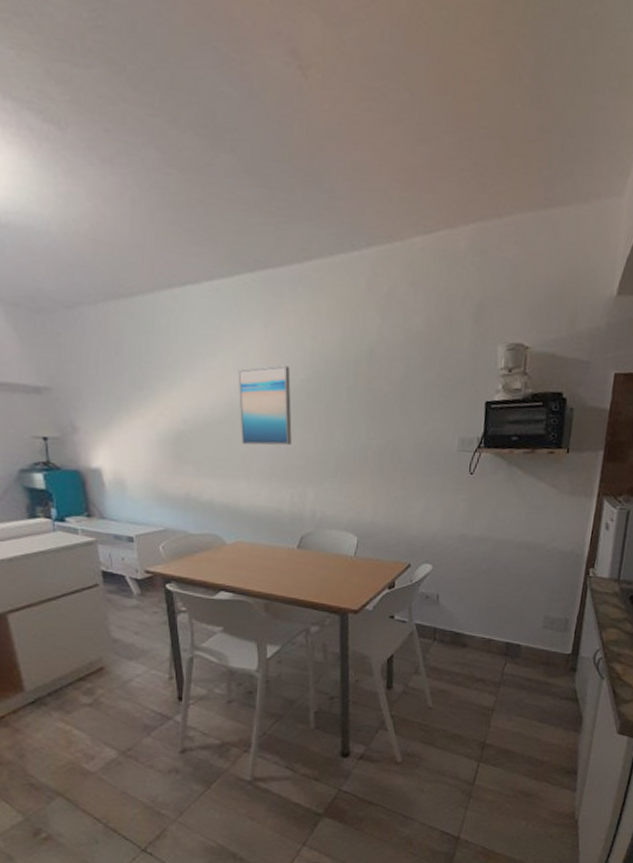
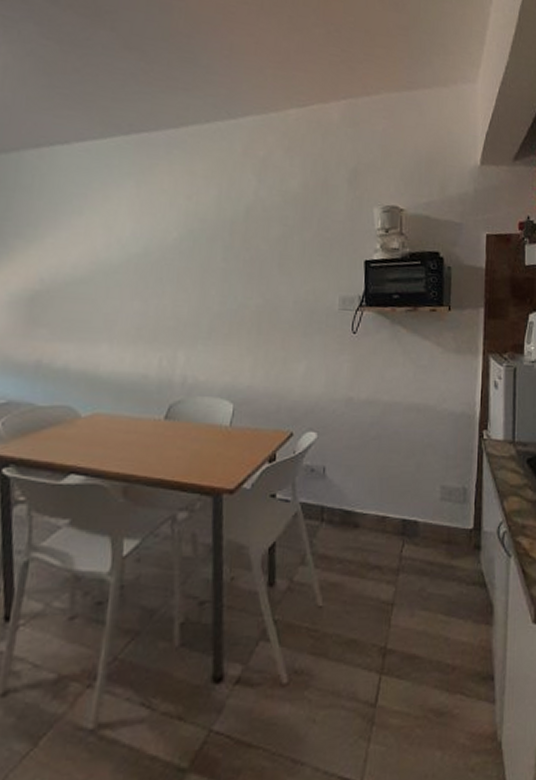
wall art: present [238,365,292,446] -> none [105,224,163,306]

